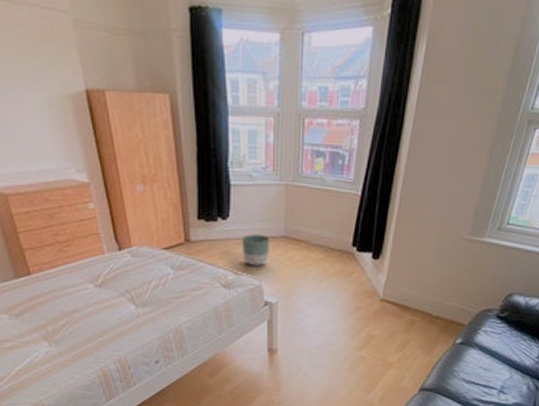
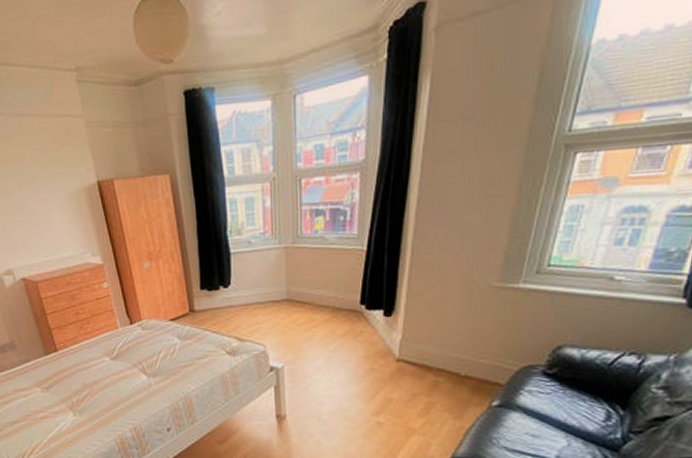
planter: present [241,234,270,266] -> none [243,299,273,332]

